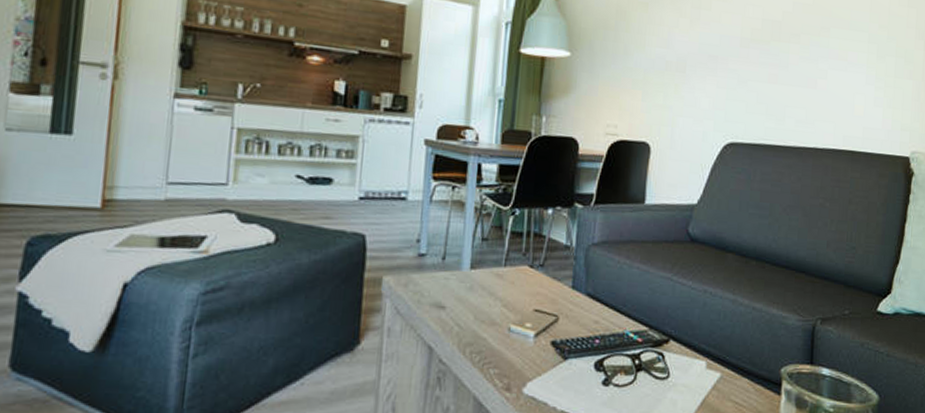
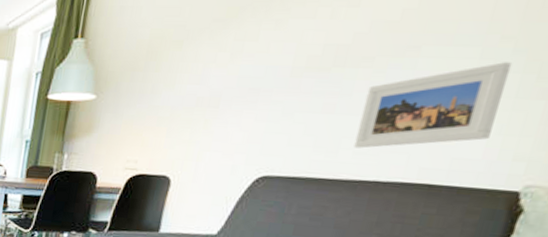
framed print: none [795,46,889,117] -> present [353,62,513,149]

